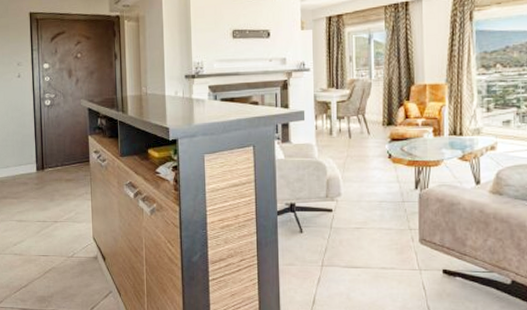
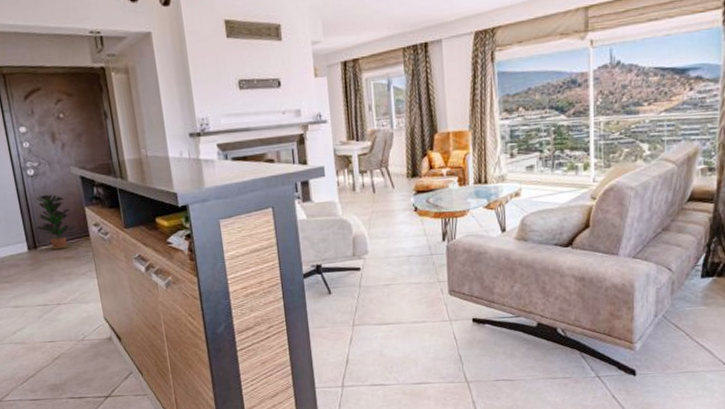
potted plant: none [45,122,79,172] -> present [35,194,77,250]

